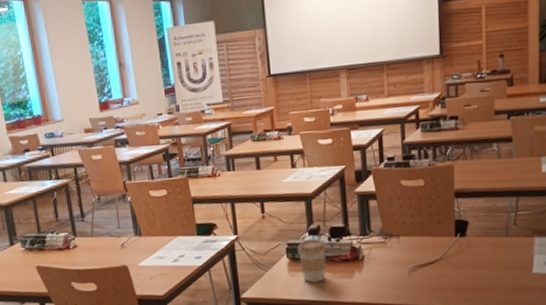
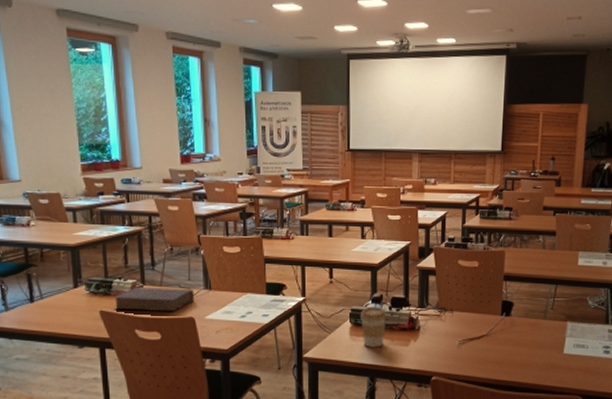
book: none [48,237,125,264] -> present [113,286,194,312]

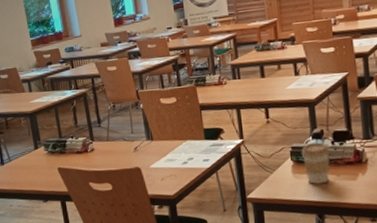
book: present [113,286,194,312] -> none [68,141,138,166]

